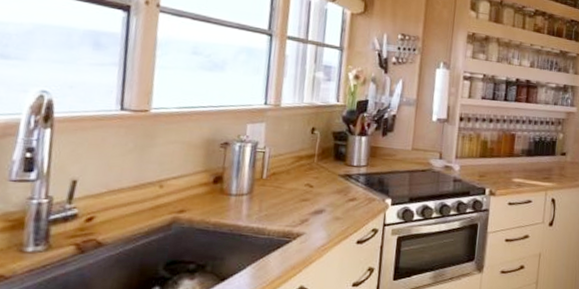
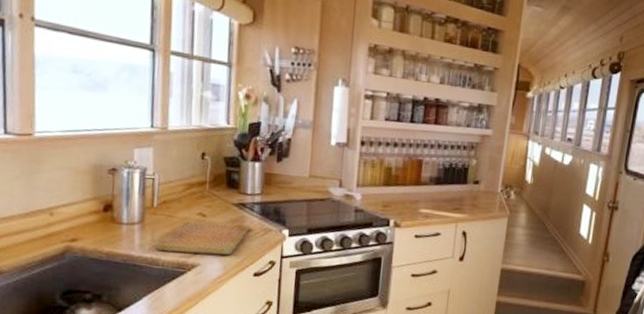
cutting board: none [262,191,354,224] -> present [155,220,249,255]

